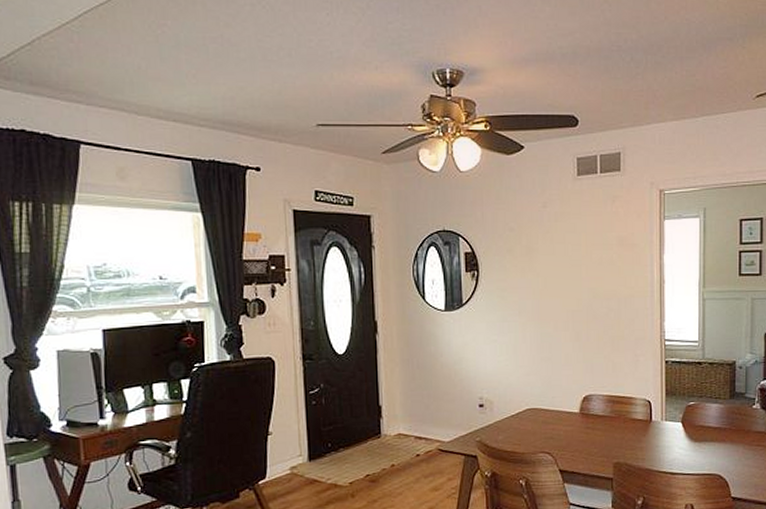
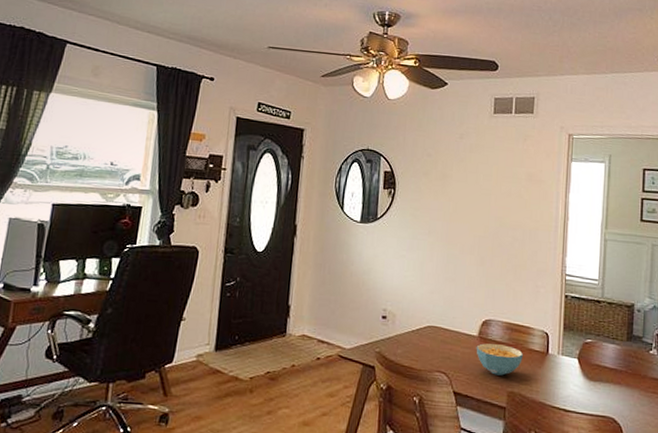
cereal bowl: none [578,418,626,449] -> present [476,343,523,376]

